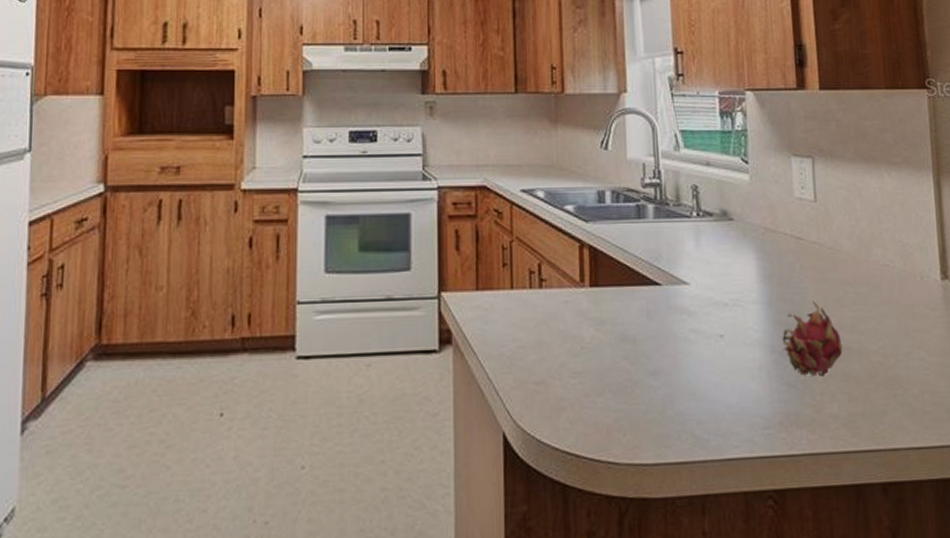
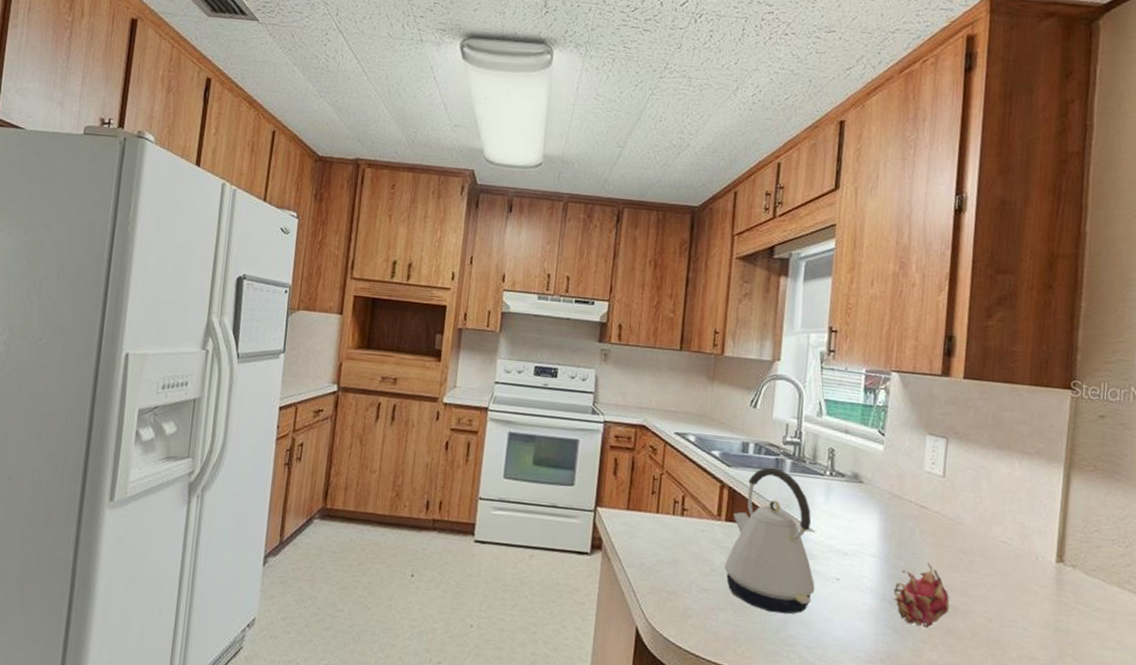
kettle: none [596,216,698,388] -> present [724,467,815,614]

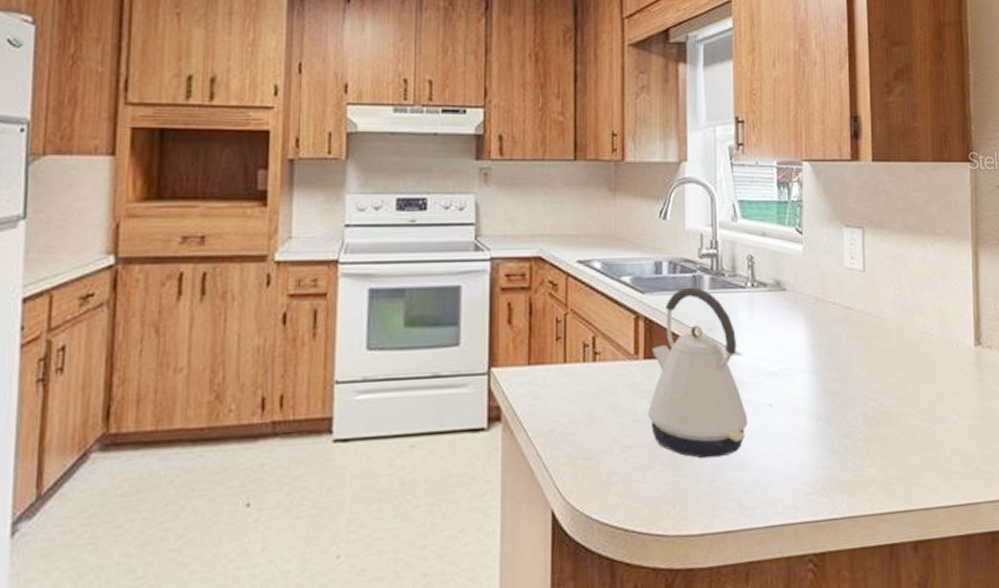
fruit: present [893,562,950,628] -> none [827,368,883,443]

